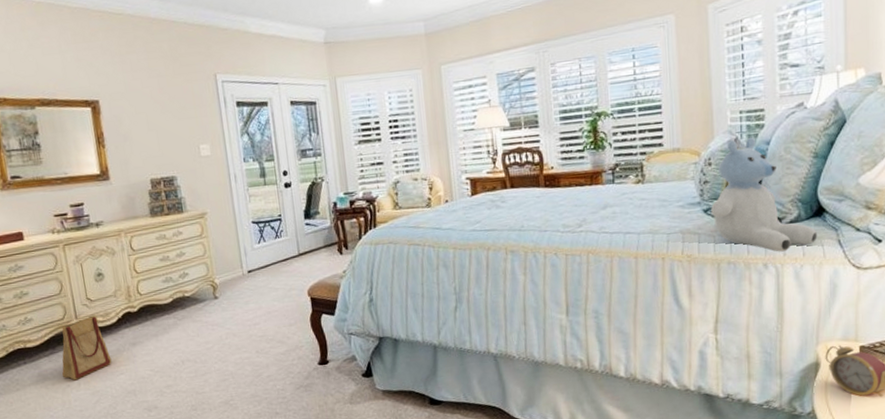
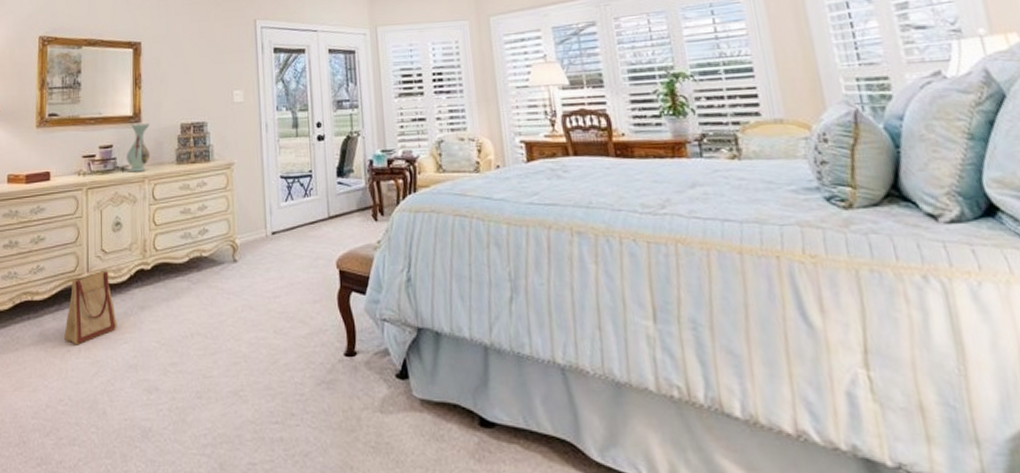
decorative vase: none [98,180,124,228] -> present [126,122,150,173]
stuffed bear: present [711,137,818,252] -> none [835,110,996,261]

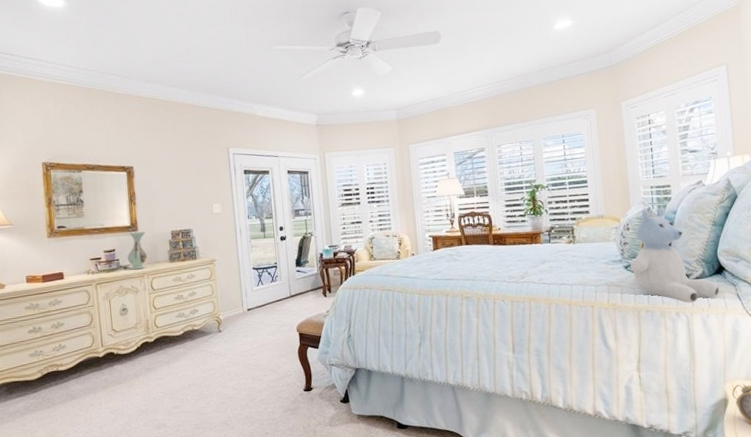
shopping bag: present [64,269,117,345] -> none [87,344,130,400]
stuffed bear: none [835,110,996,261] -> present [630,207,720,303]

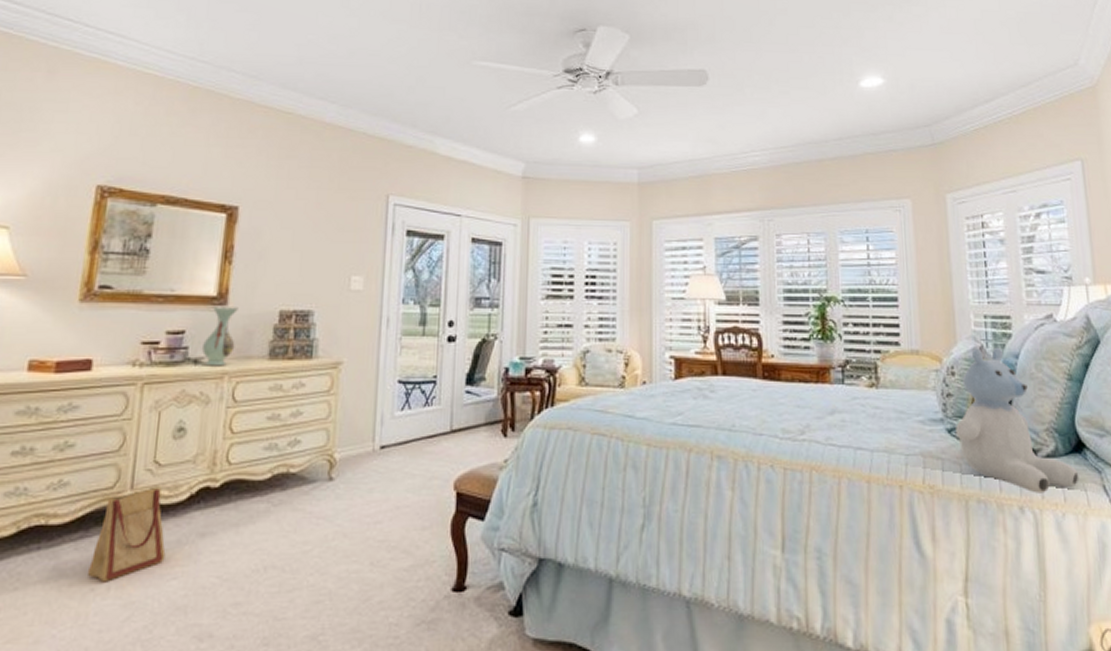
shopping bag: none [87,344,130,400] -> present [88,486,166,583]

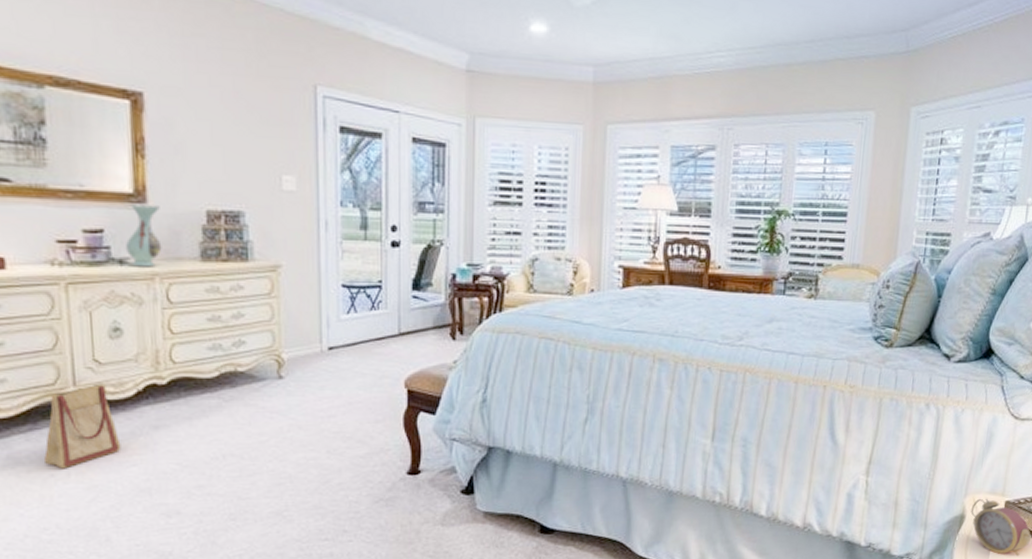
stuffed bear: present [956,347,1079,493] -> none [881,262,983,393]

